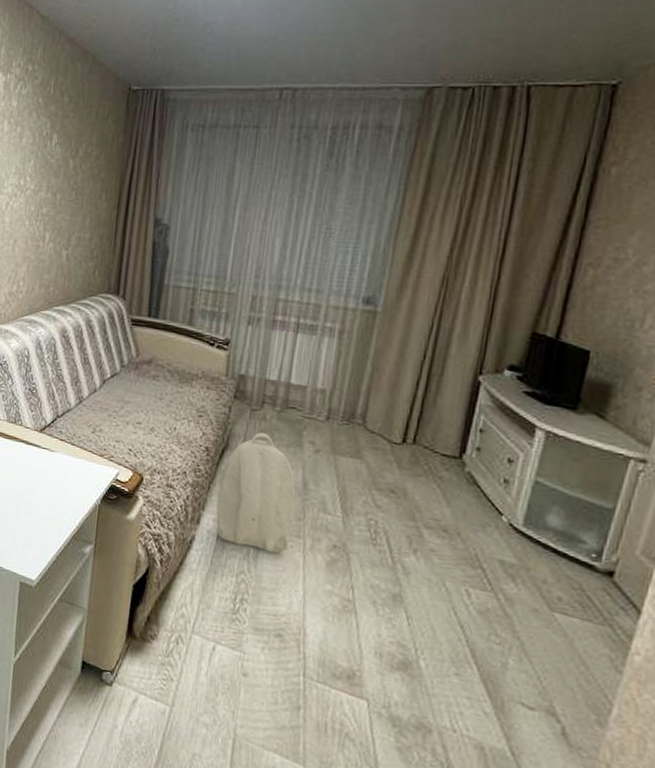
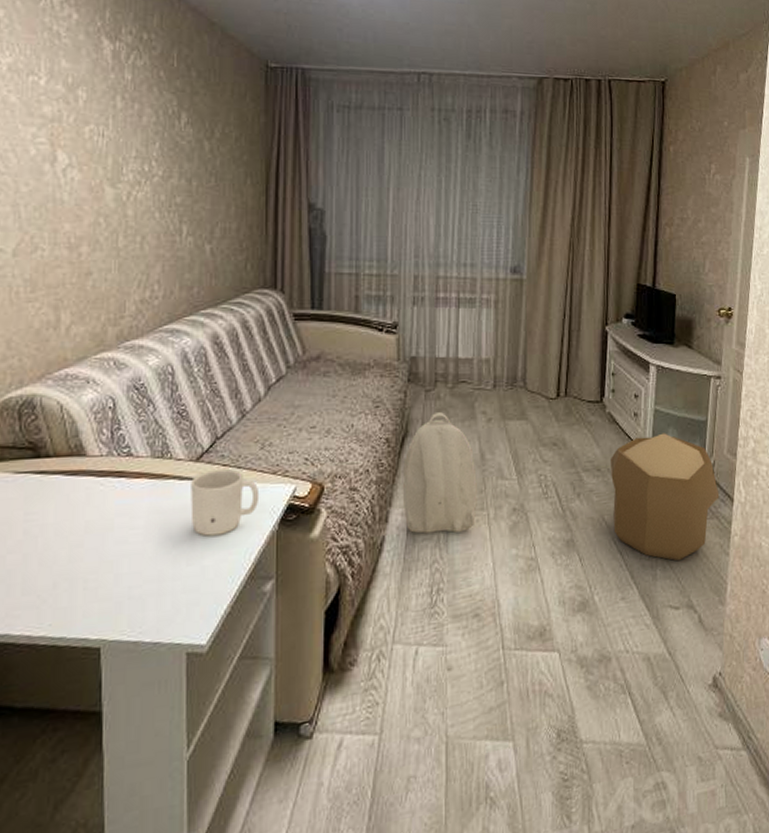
mug: none [32,441,88,497] -> present [190,469,260,536]
pouf: none [455,507,619,659] -> present [610,433,720,561]

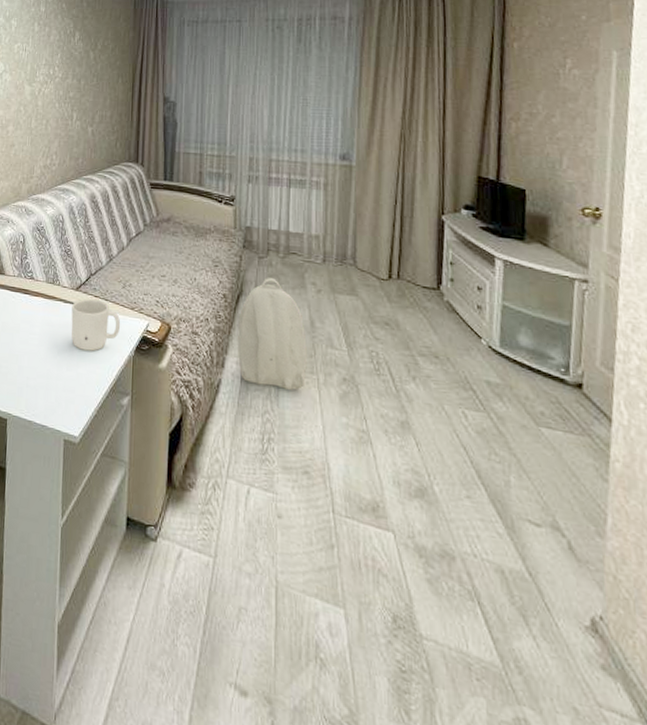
pouf: present [610,433,720,561] -> none [449,331,592,474]

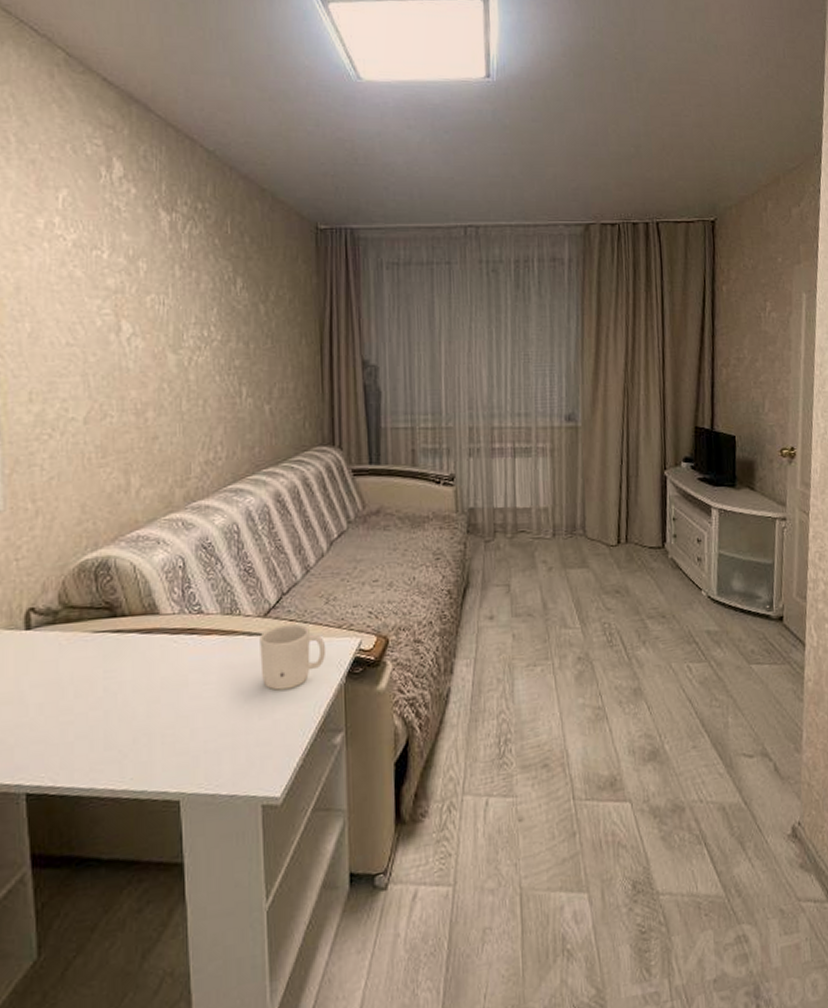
backpack: present [237,278,307,391] -> none [465,563,541,685]

